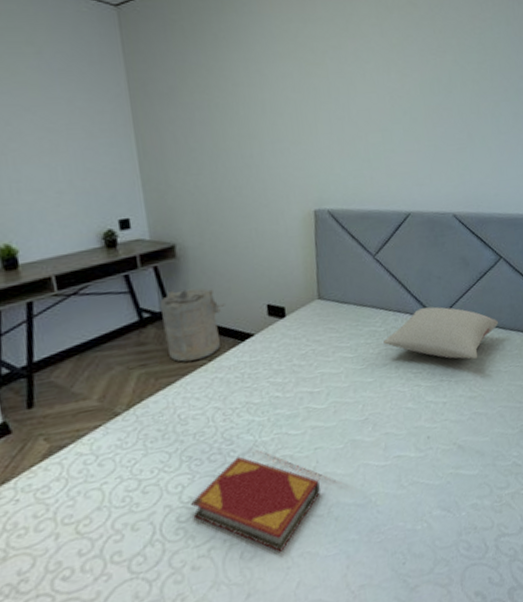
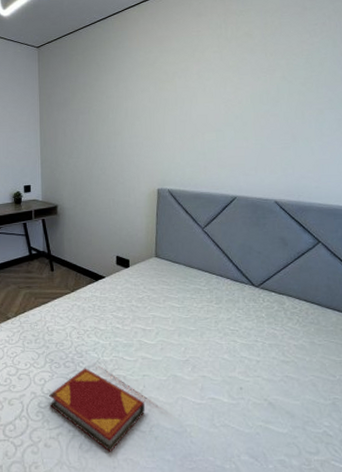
laundry hamper: present [159,288,225,362] -> none [43,237,87,289]
pillow: present [383,306,499,360] -> none [206,276,315,329]

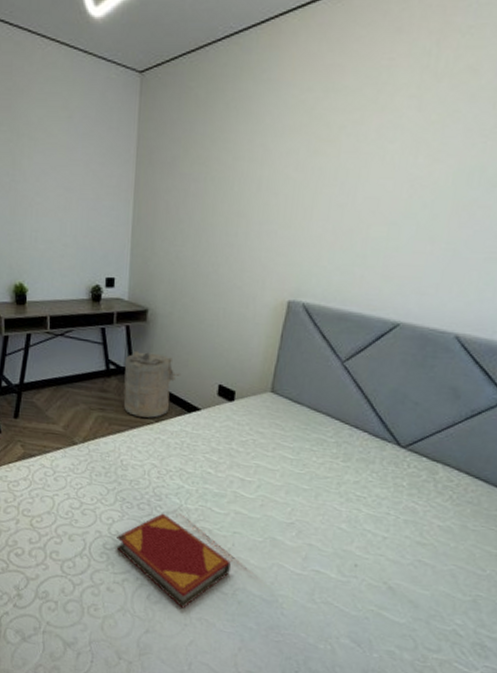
laundry hamper: none [43,237,87,289] -> present [123,351,180,418]

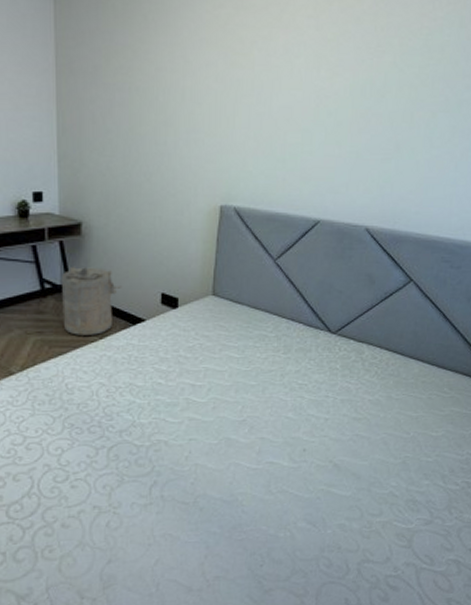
hardback book: present [116,513,231,609] -> none [68,433,189,528]

